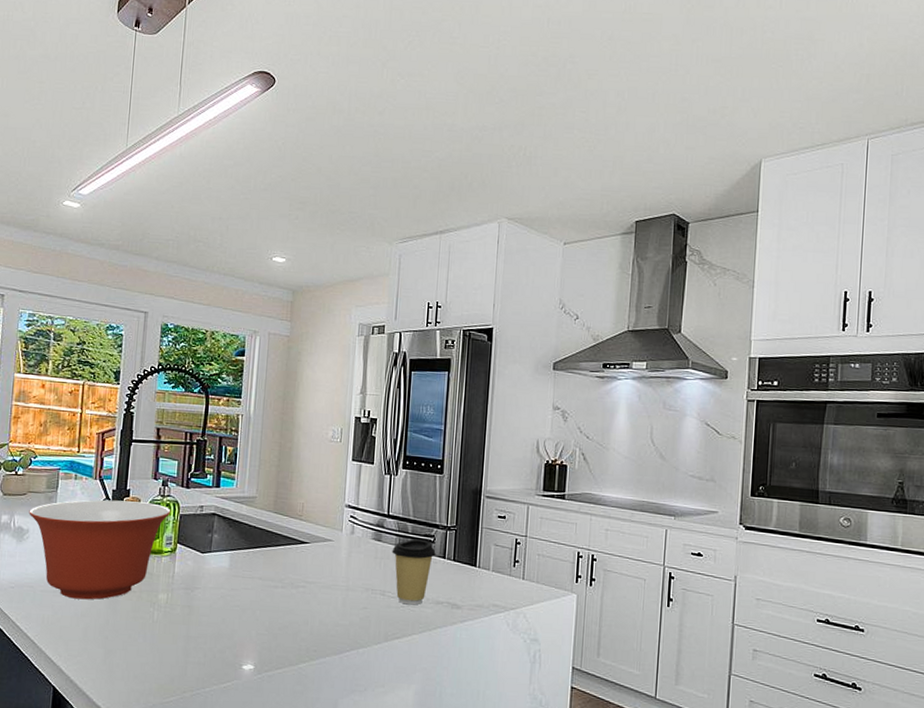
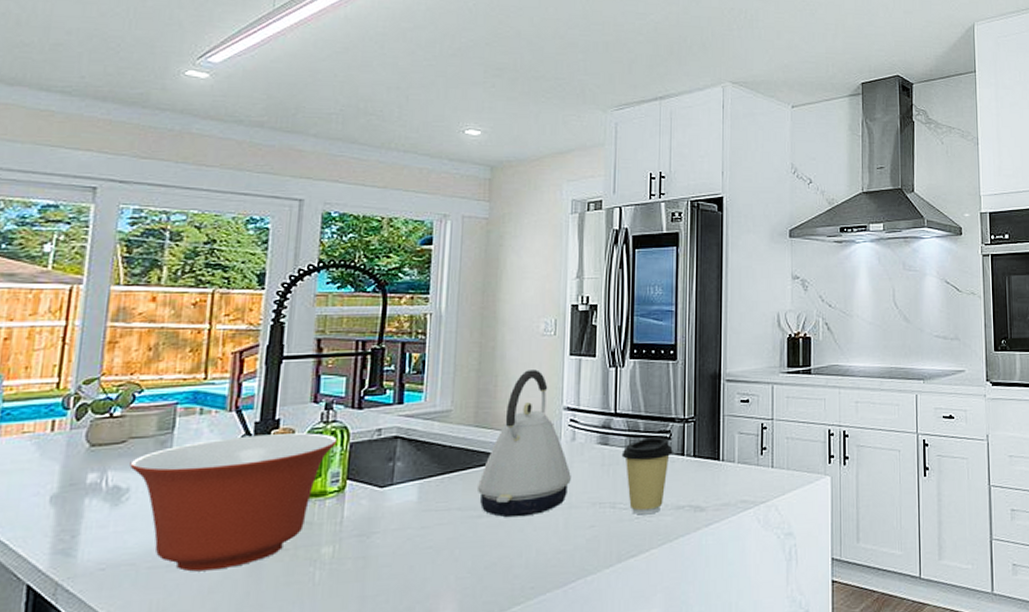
kettle: none [274,470,349,592] -> present [476,369,571,518]

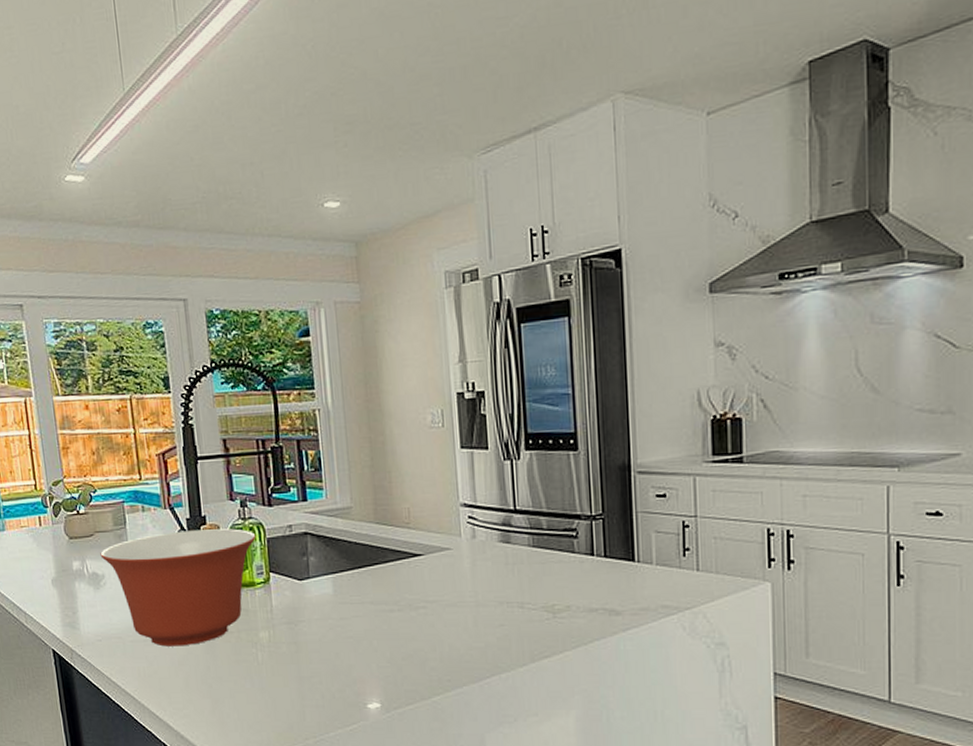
kettle: present [476,369,571,518] -> none [385,464,476,613]
coffee cup: present [621,437,673,515] -> none [525,535,581,616]

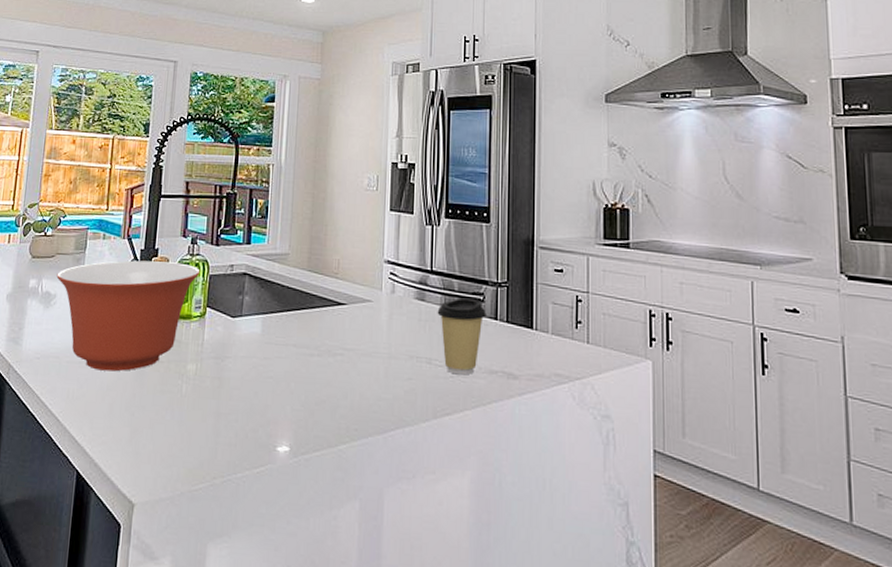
coffee cup: none [525,535,581,616] -> present [437,297,486,375]

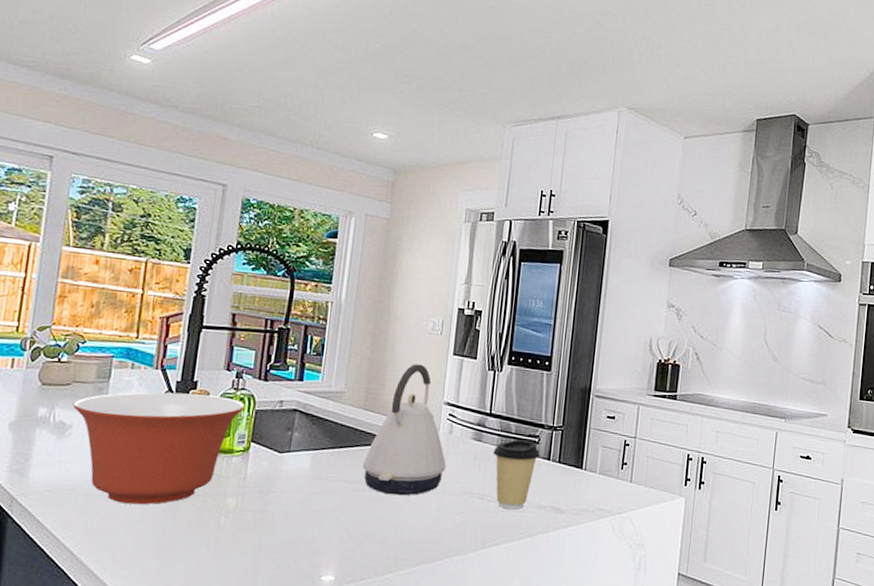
kettle: none [309,222,391,361] -> present [362,364,446,496]

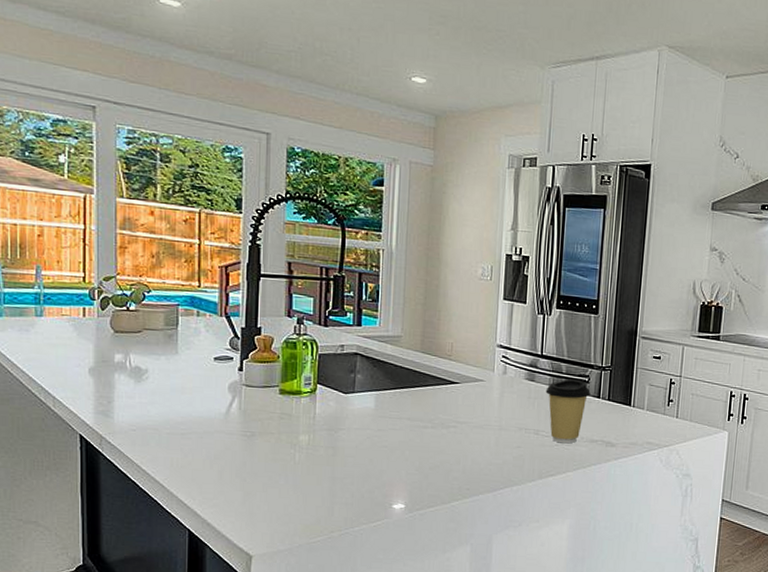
mixing bowl: present [73,392,245,505] -> none [146,338,309,442]
kettle: present [362,364,446,496] -> none [423,308,502,432]

